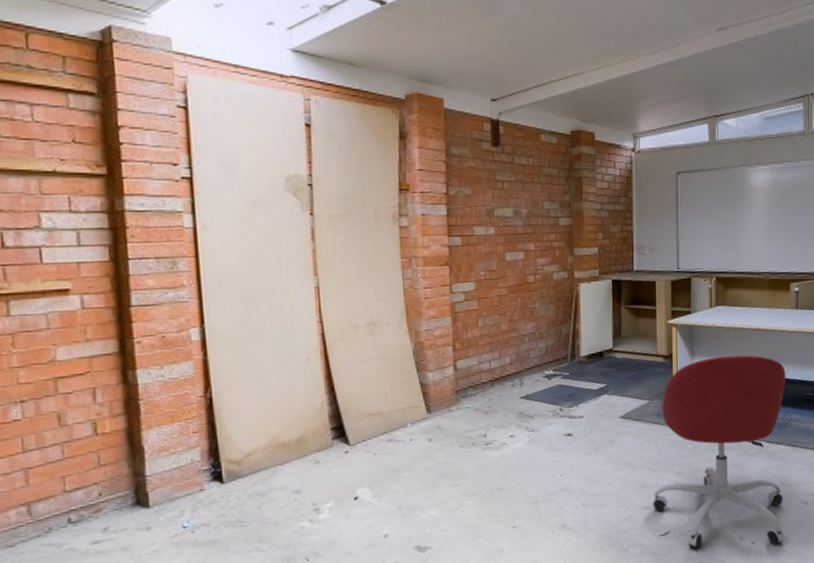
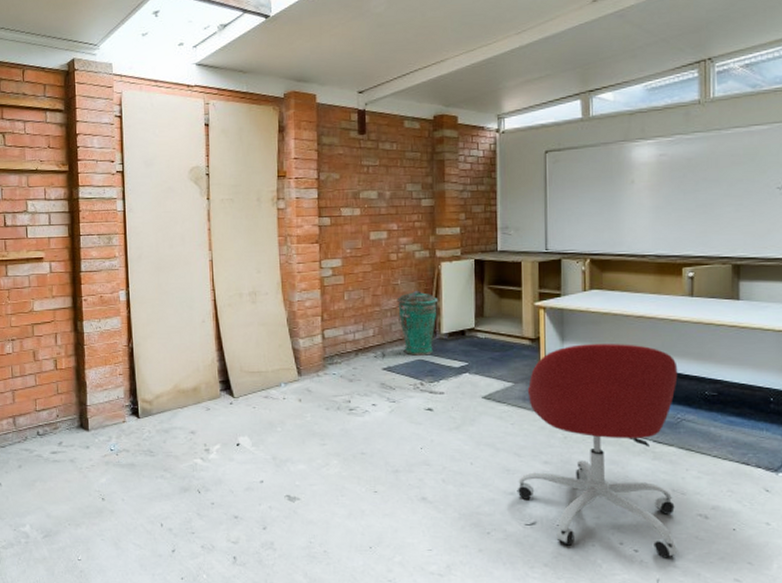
trash can: none [534,313,577,381] -> present [396,290,438,356]

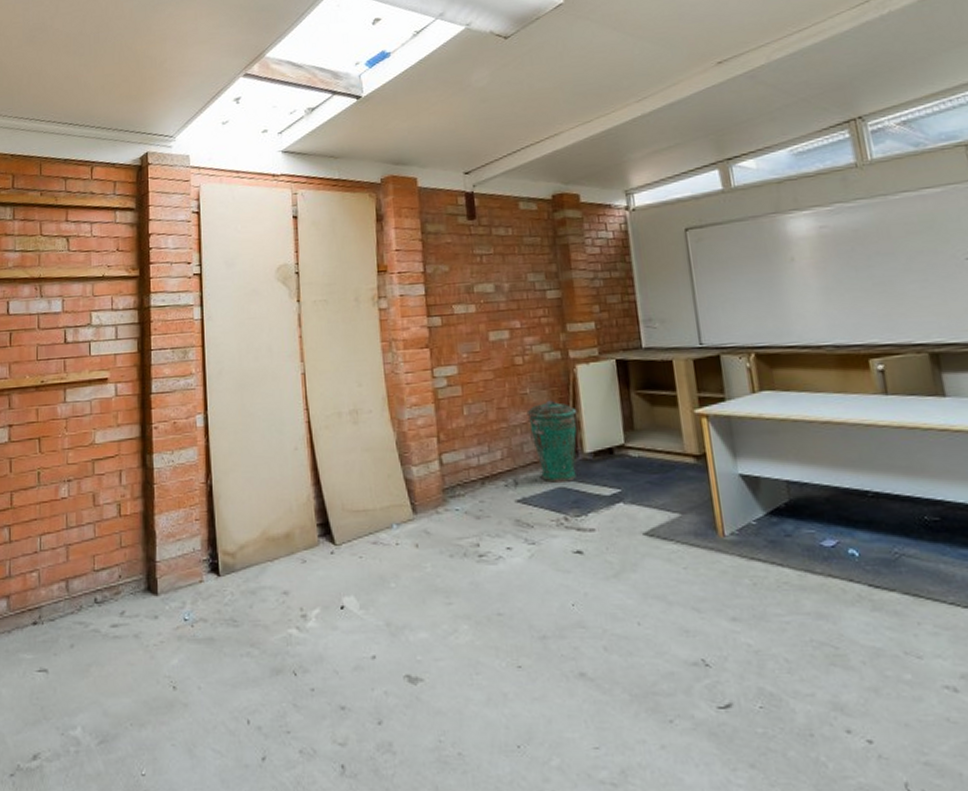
office chair: present [517,344,678,558] -> none [698,457,927,752]

